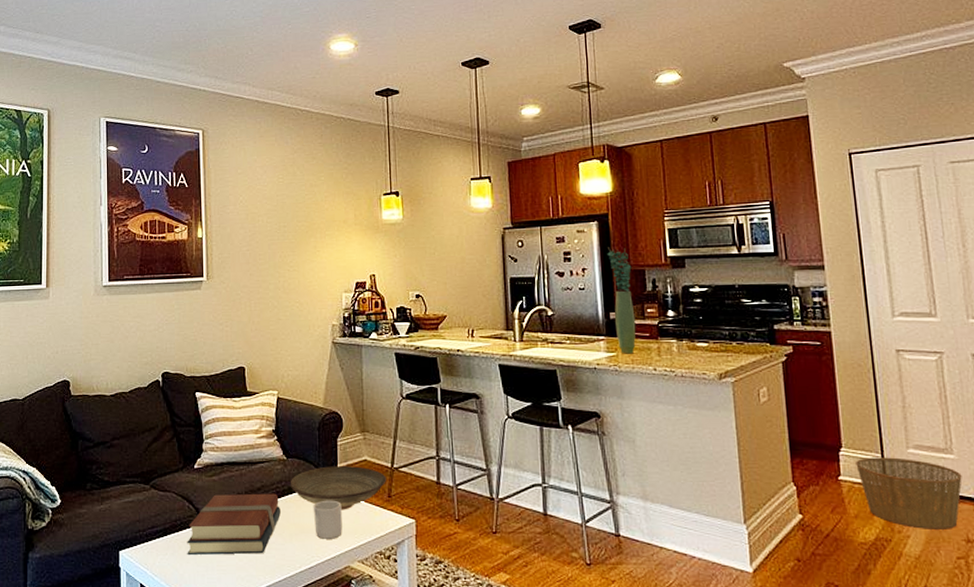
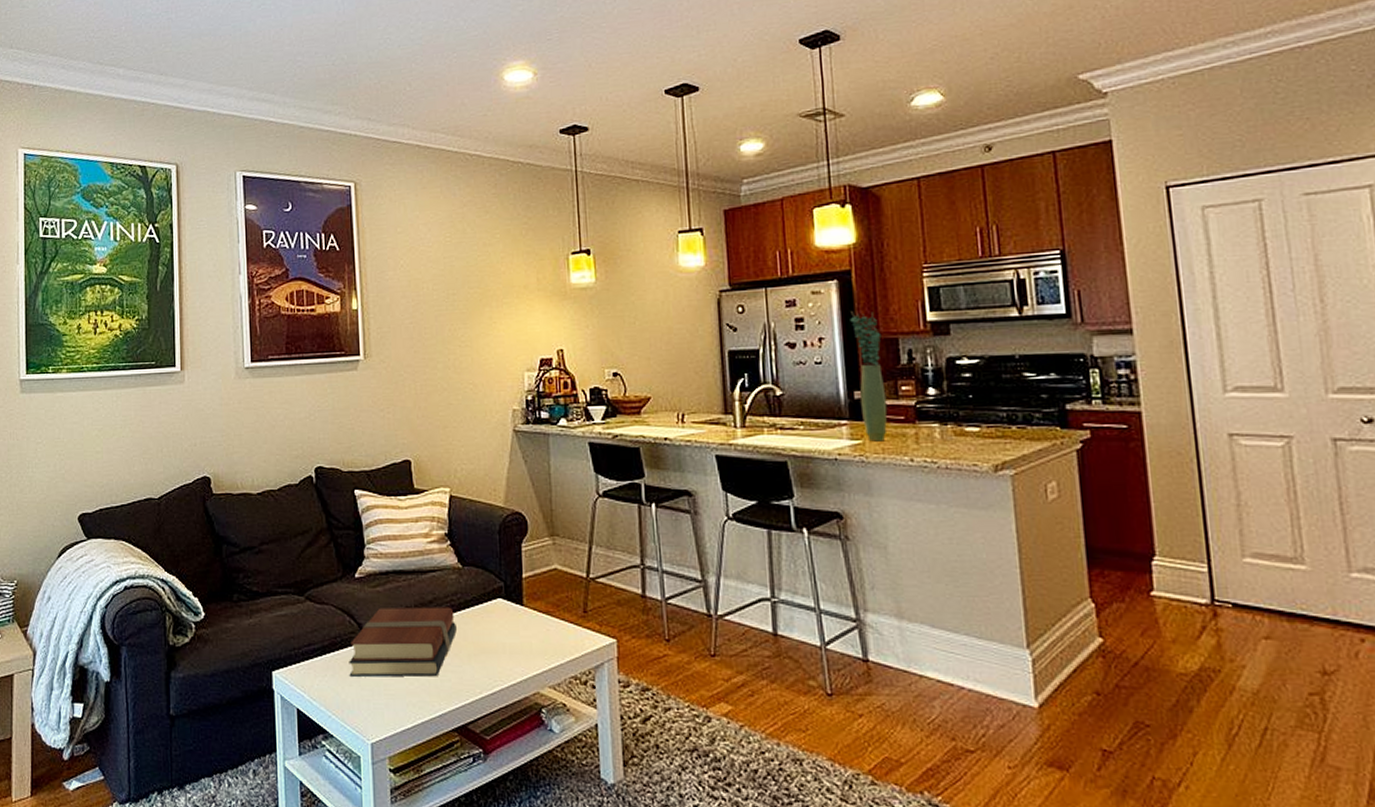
decorative bowl: present [290,466,386,510] -> none [466,576,581,628]
mug: present [313,500,342,539] -> none [494,615,530,661]
basket: present [856,457,962,529] -> none [1174,568,1317,658]

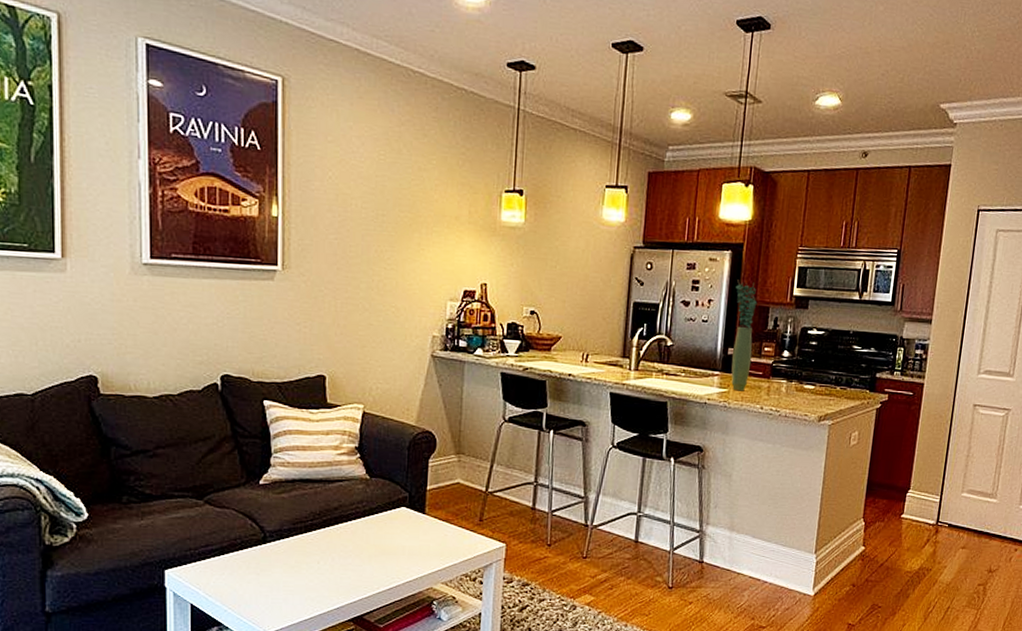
books: present [349,607,458,677] -> none [248,513,361,575]

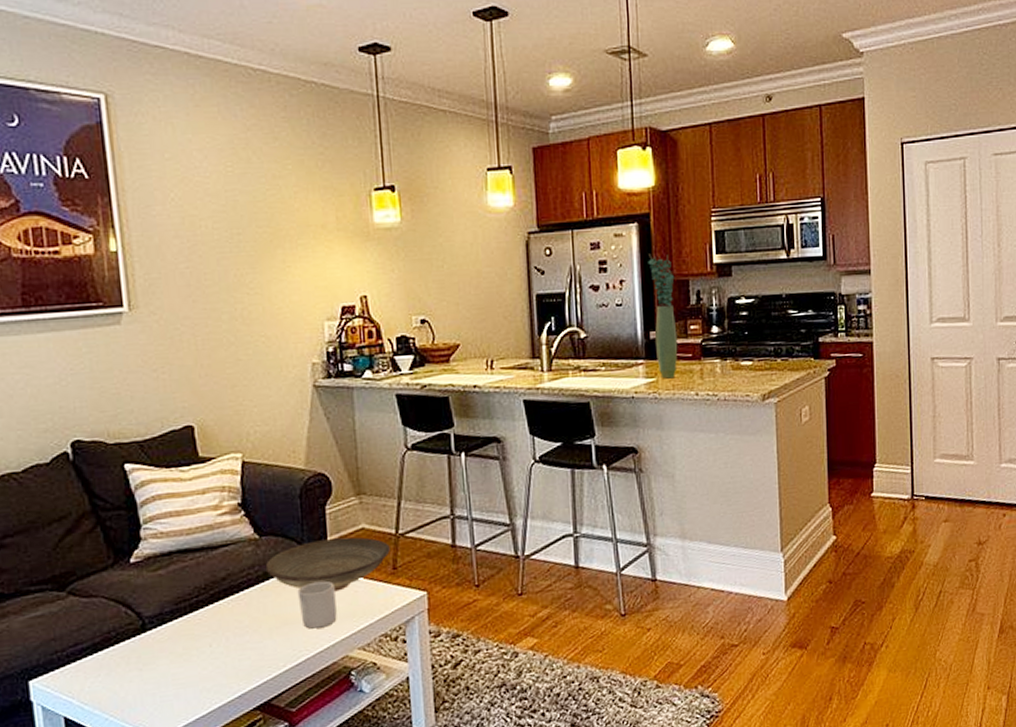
decorative bowl: none [372,487,479,533] -> present [265,537,390,592]
mug: none [396,522,428,561] -> present [297,580,337,629]

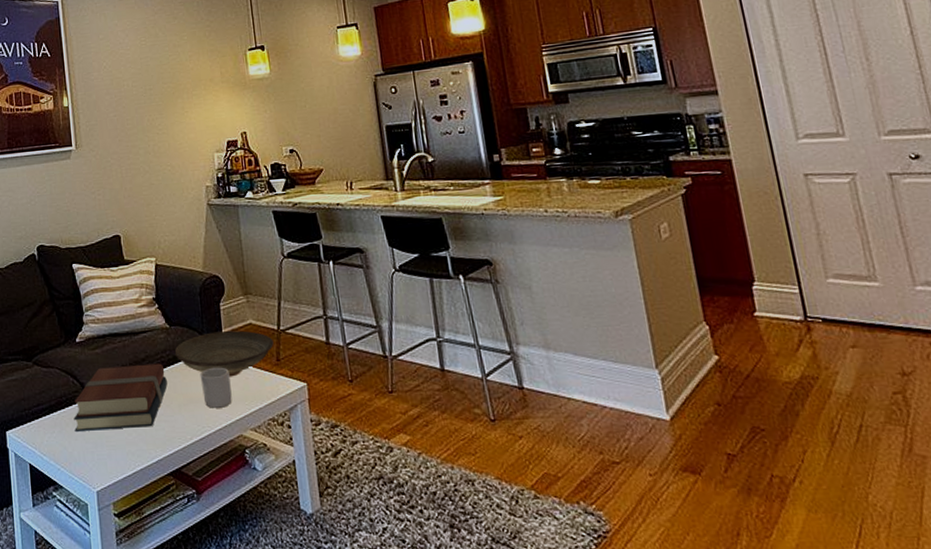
books: none [127,581,257,672] -> present [74,363,168,431]
vase: present [648,254,678,379] -> none [485,87,523,197]

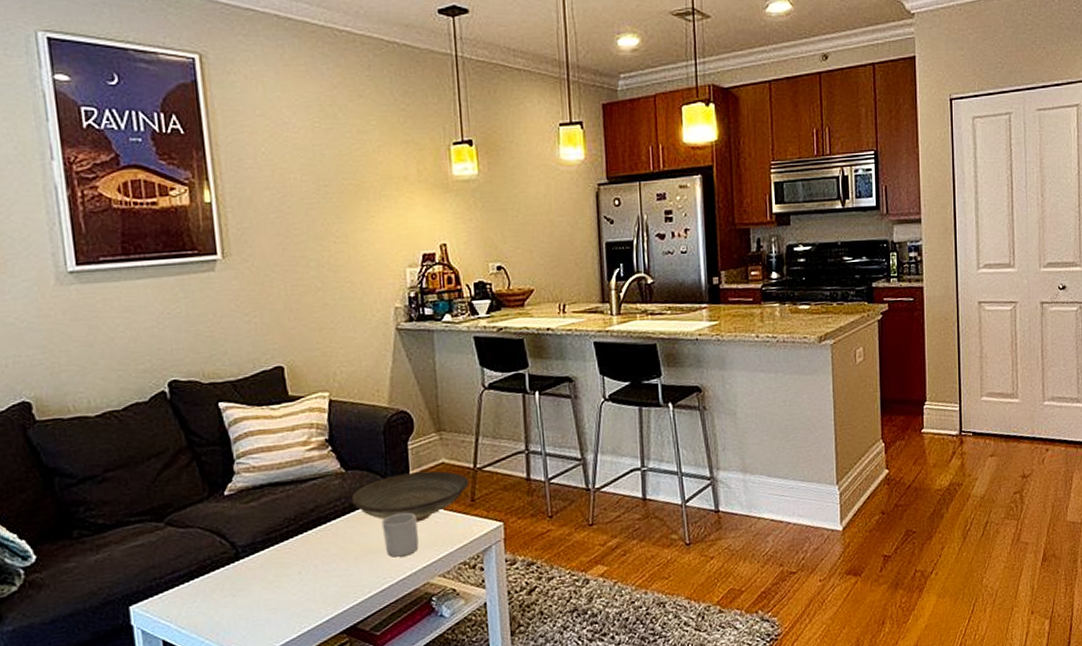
books: present [74,363,168,431] -> none [221,513,343,598]

